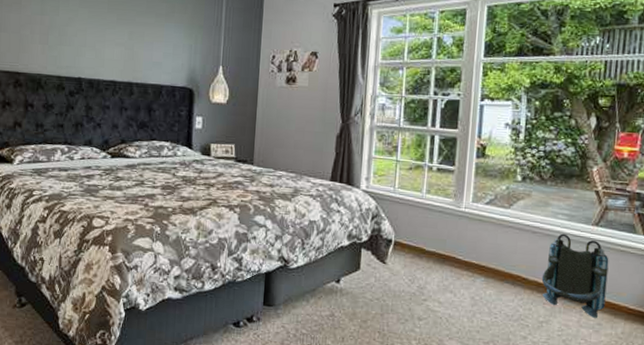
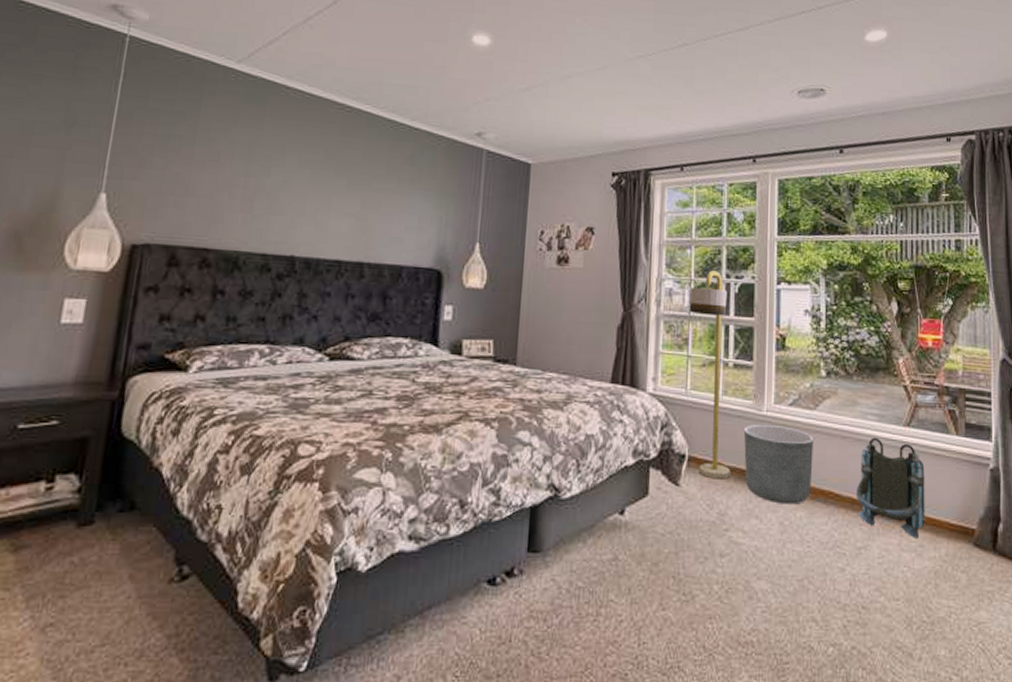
floor lamp: none [399,88,435,261] -> present [689,270,731,479]
planter: none [442,219,506,284] -> present [744,425,813,505]

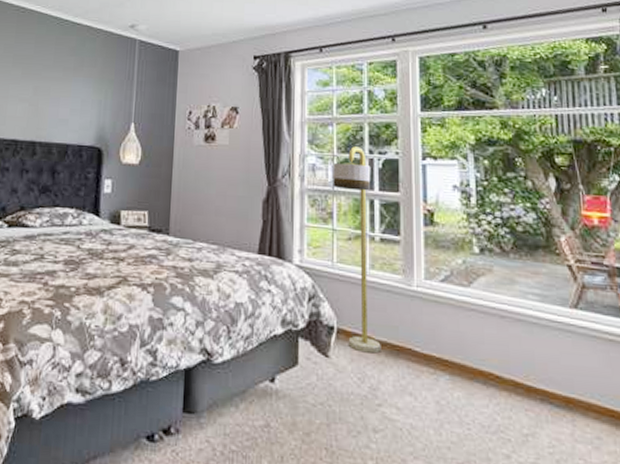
planter: present [744,425,813,505] -> none [394,300,469,384]
backpack: present [855,437,925,538] -> none [518,318,602,430]

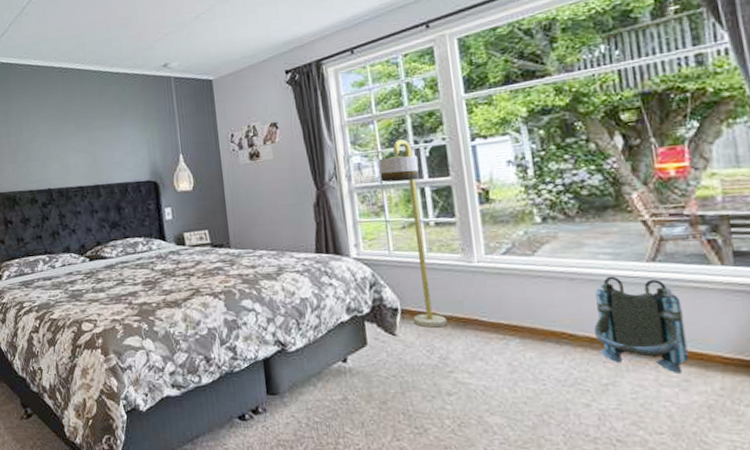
backpack: none [518,318,602,430] -> present [593,276,689,373]

